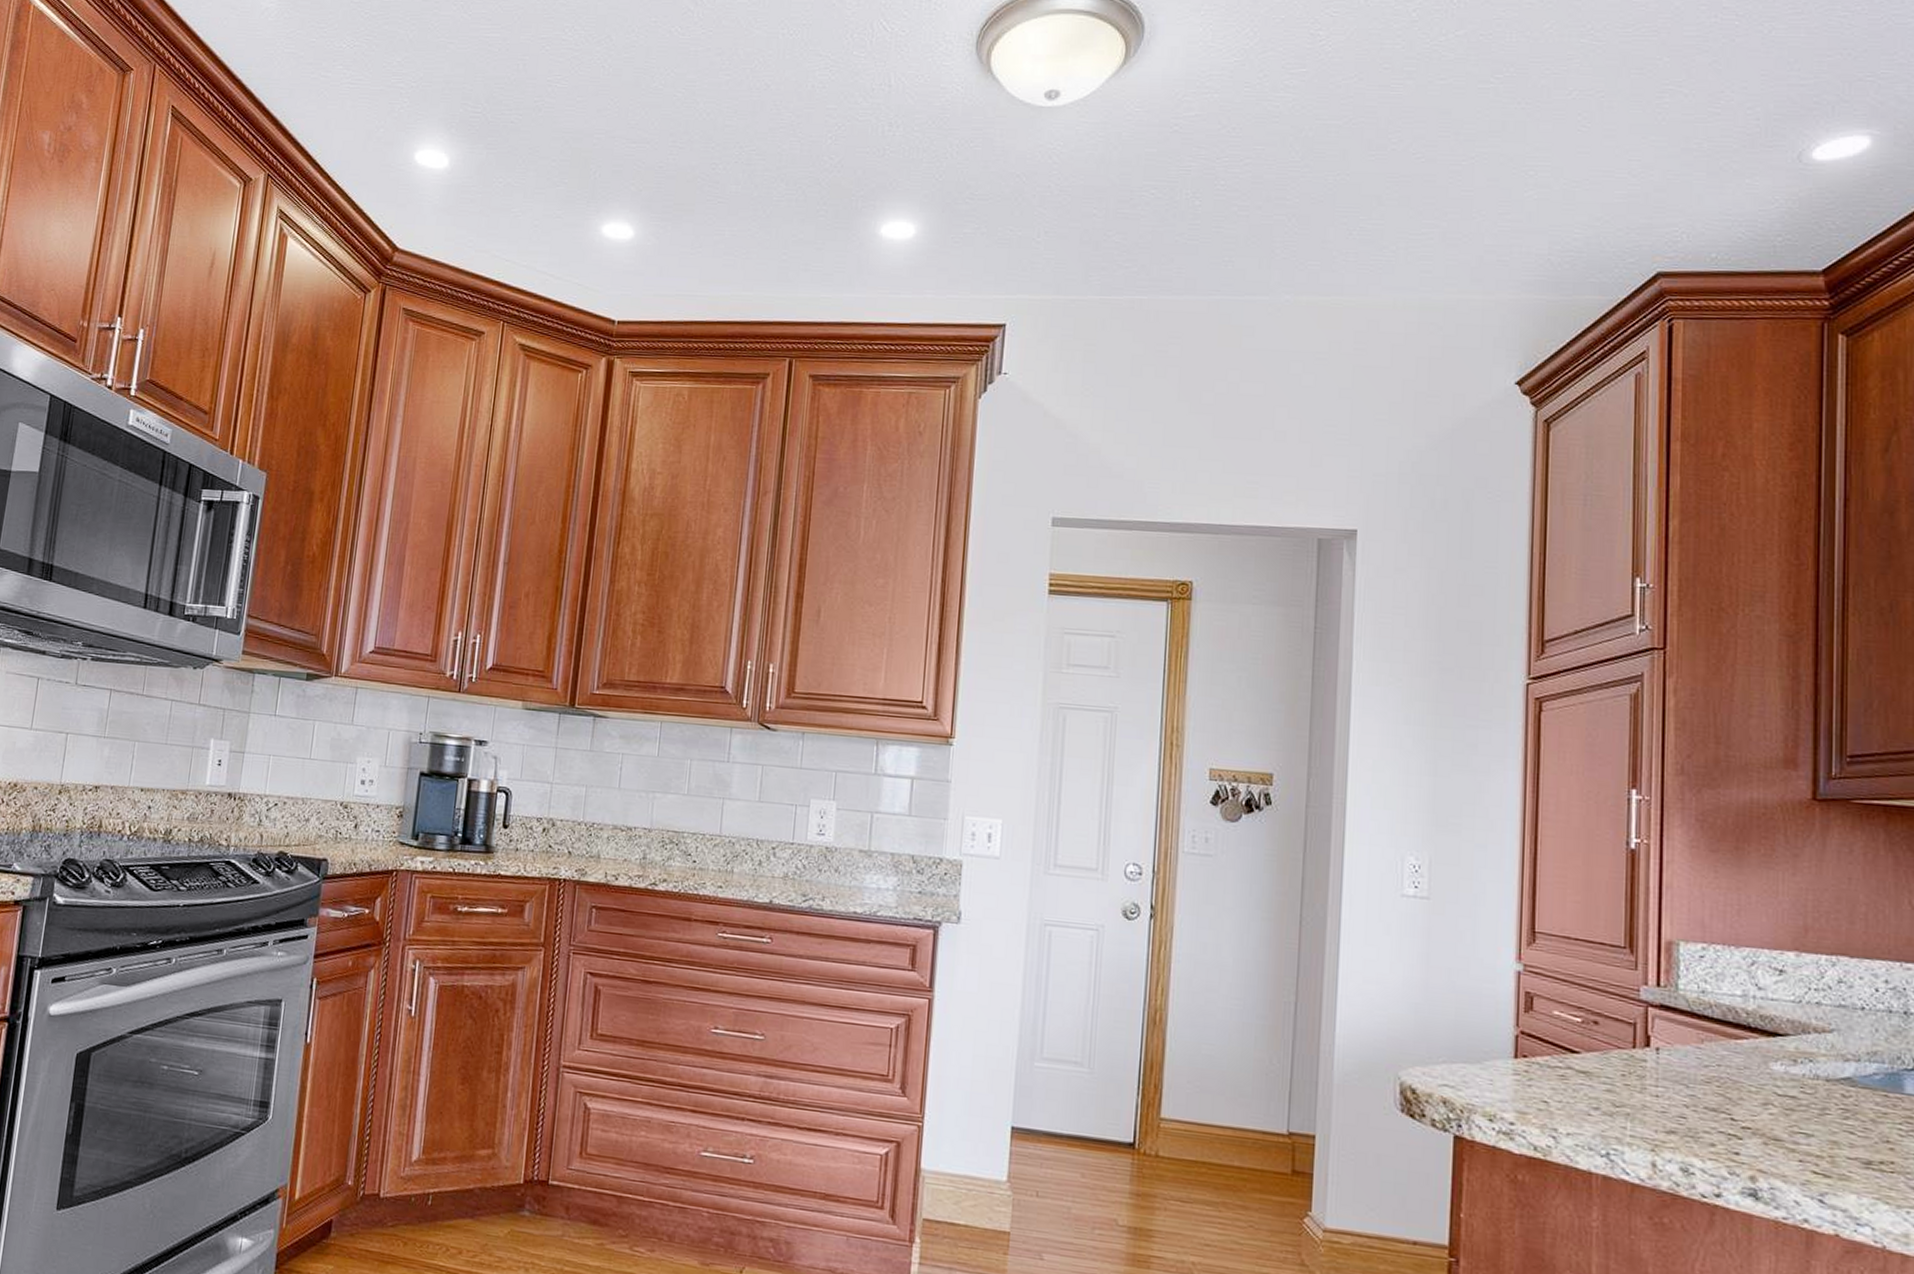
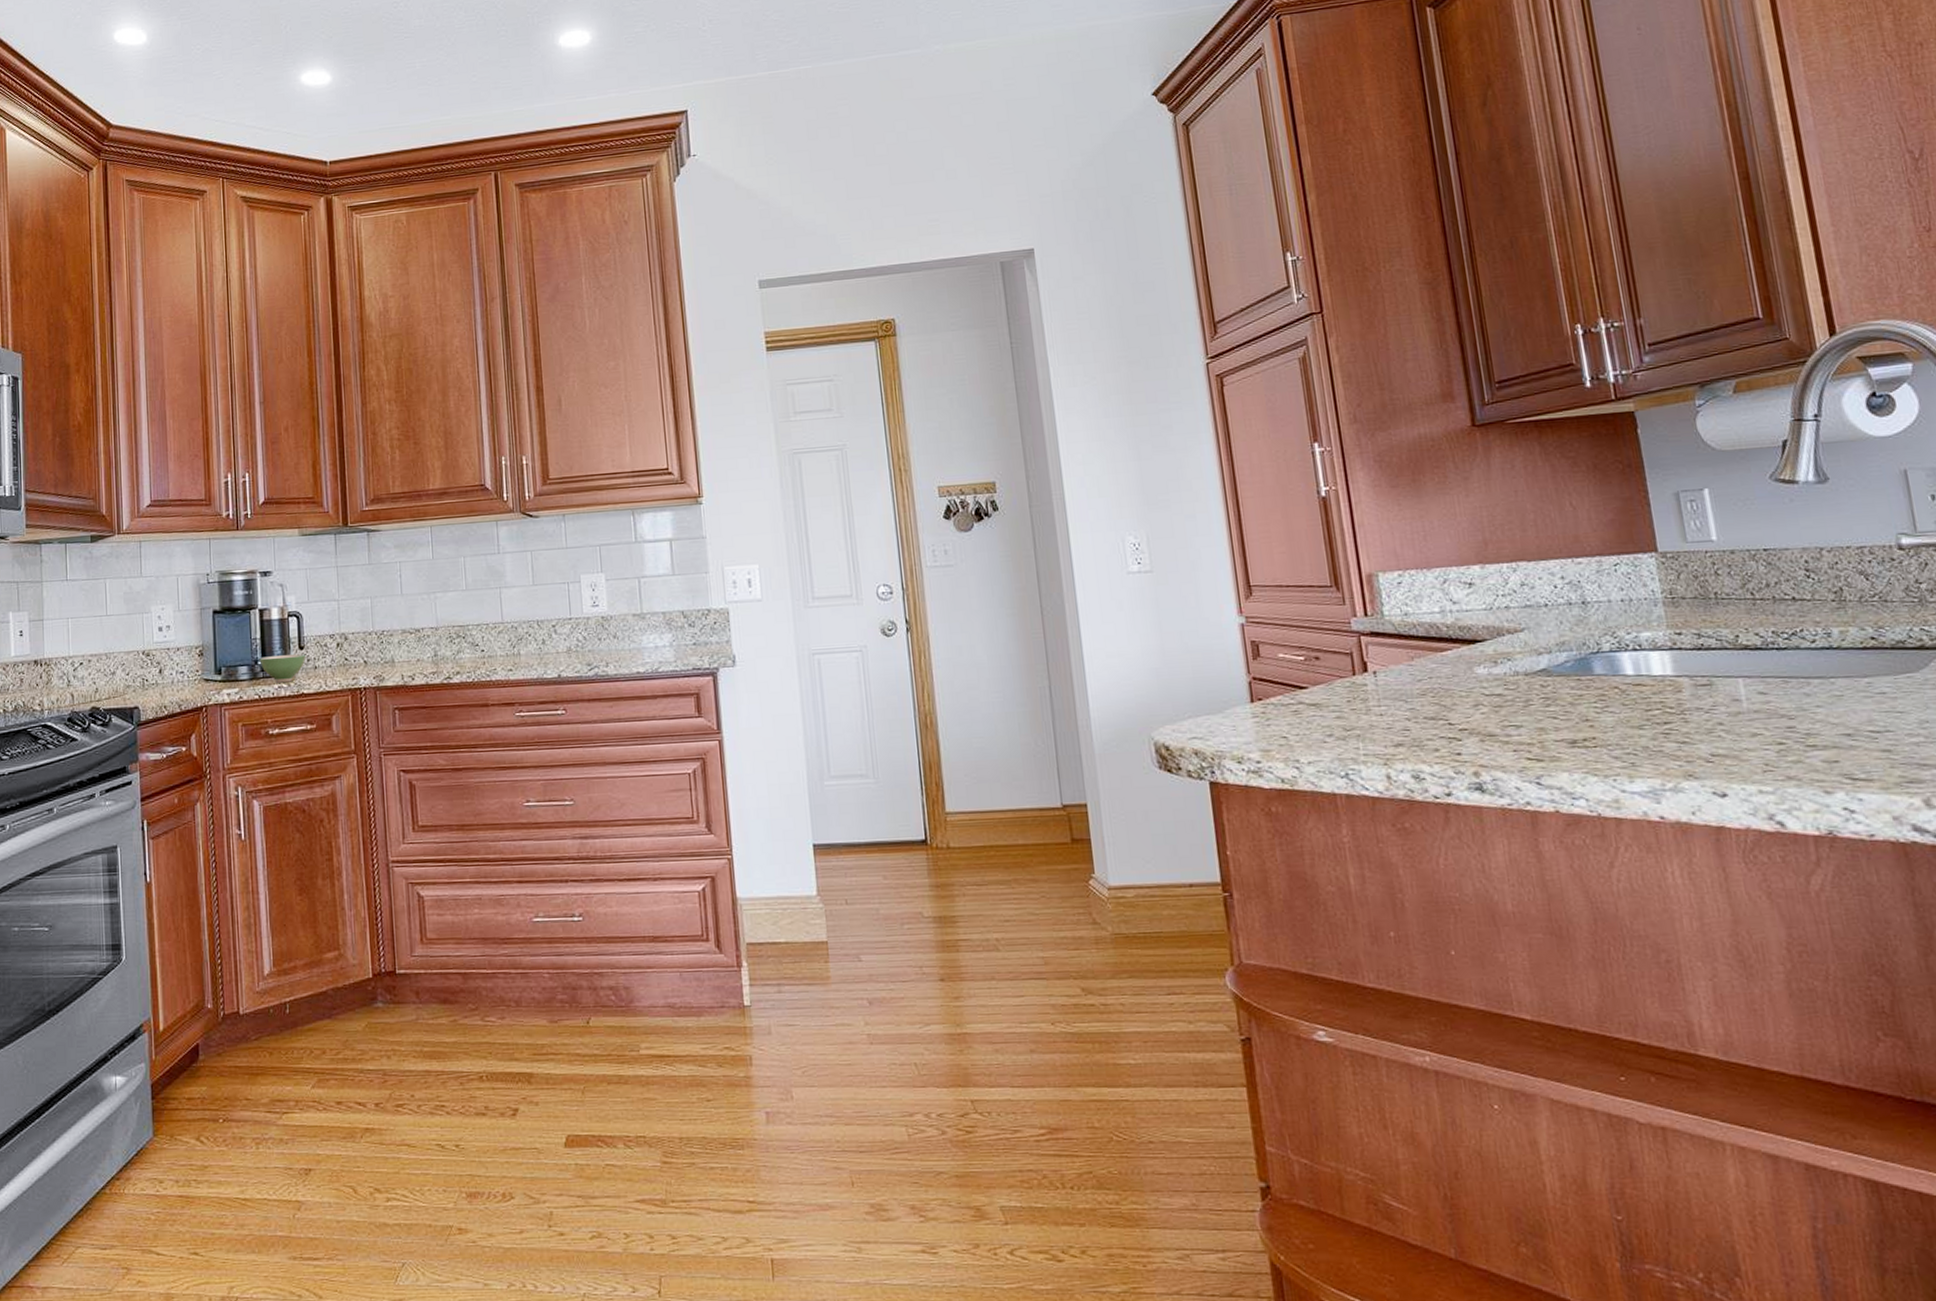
bowl: none [459,829,510,861] -> present [259,654,307,683]

